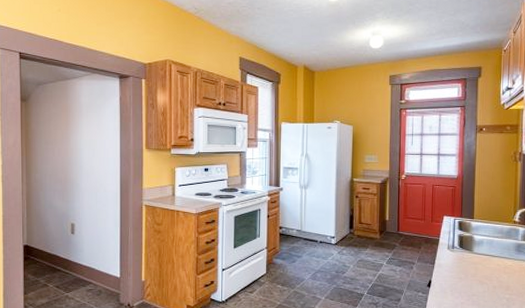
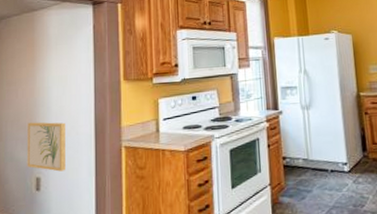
wall art: none [63,178,95,220] -> present [27,122,65,172]

